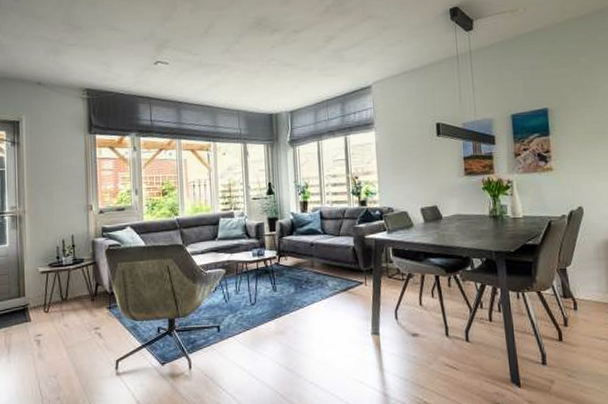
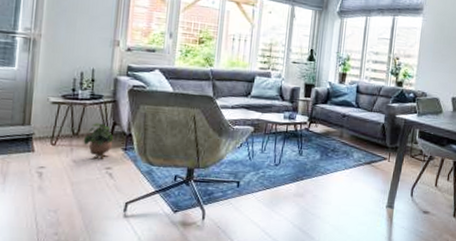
potted plant: none [71,285,98,322] -> present [83,123,114,160]

